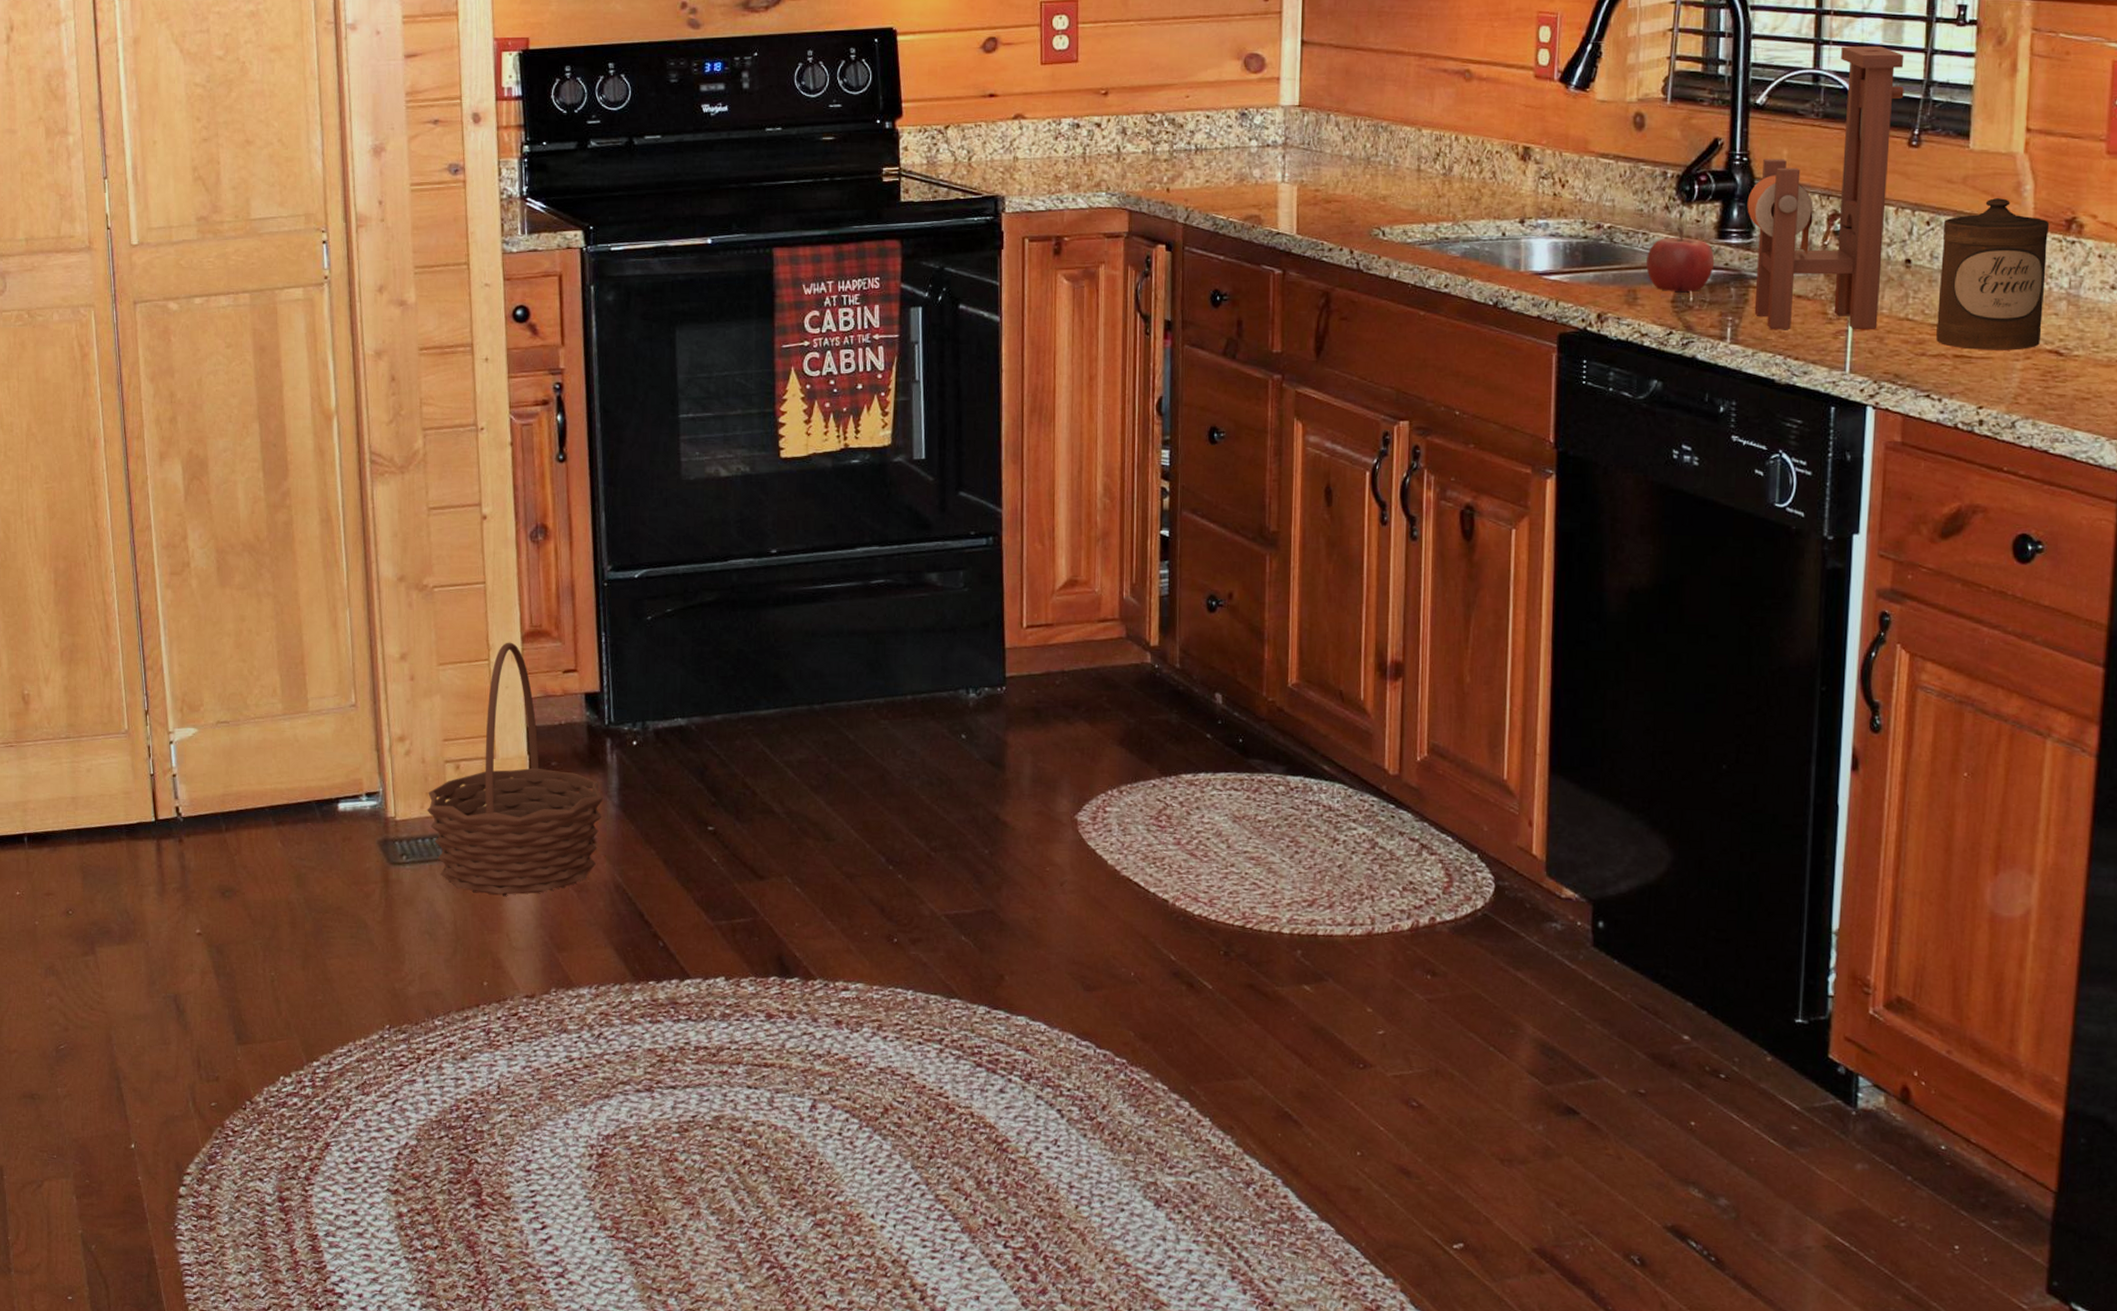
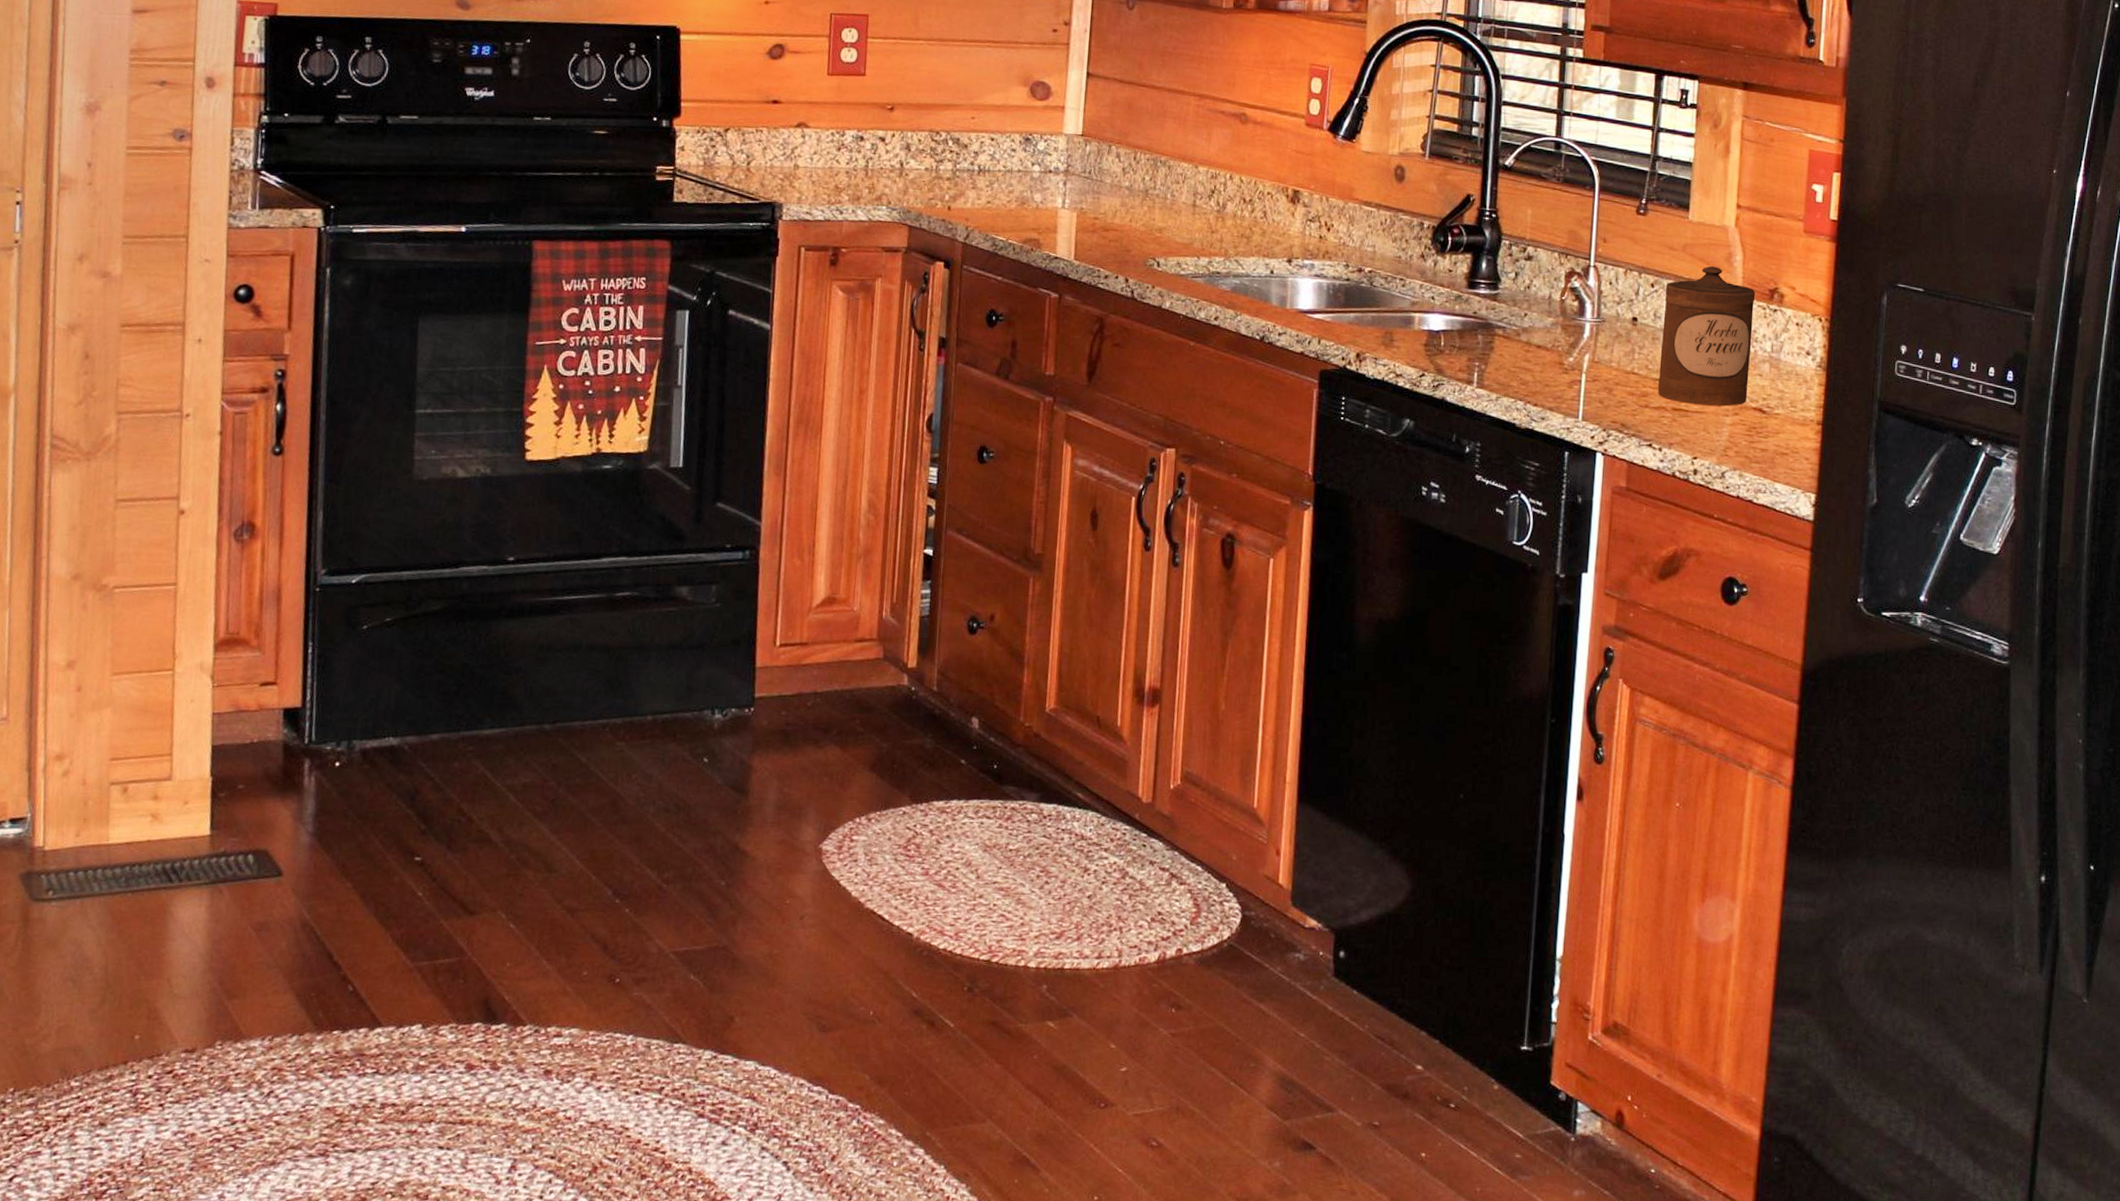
basket: present [427,642,604,897] -> none [83,650,296,937]
fruit: present [1646,227,1715,292] -> none [1402,275,1465,337]
paper towel holder: present [1747,46,1904,330] -> none [1494,118,1635,381]

